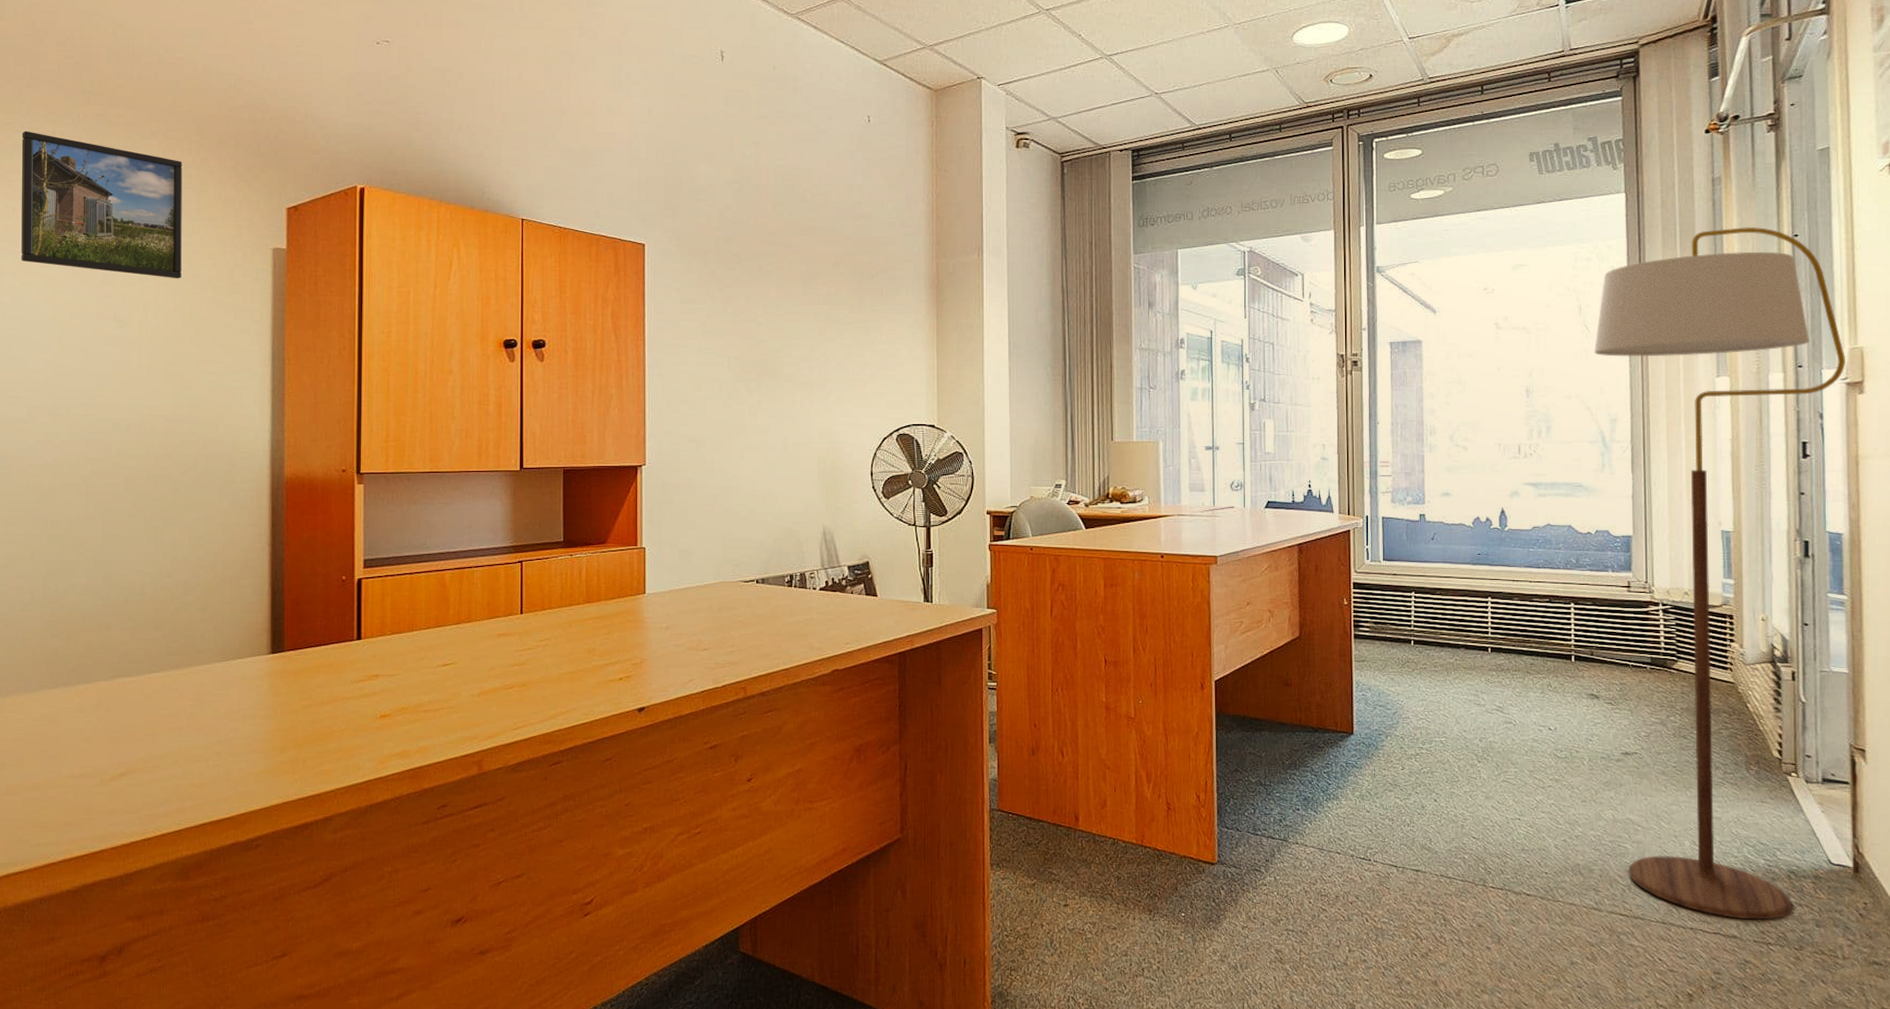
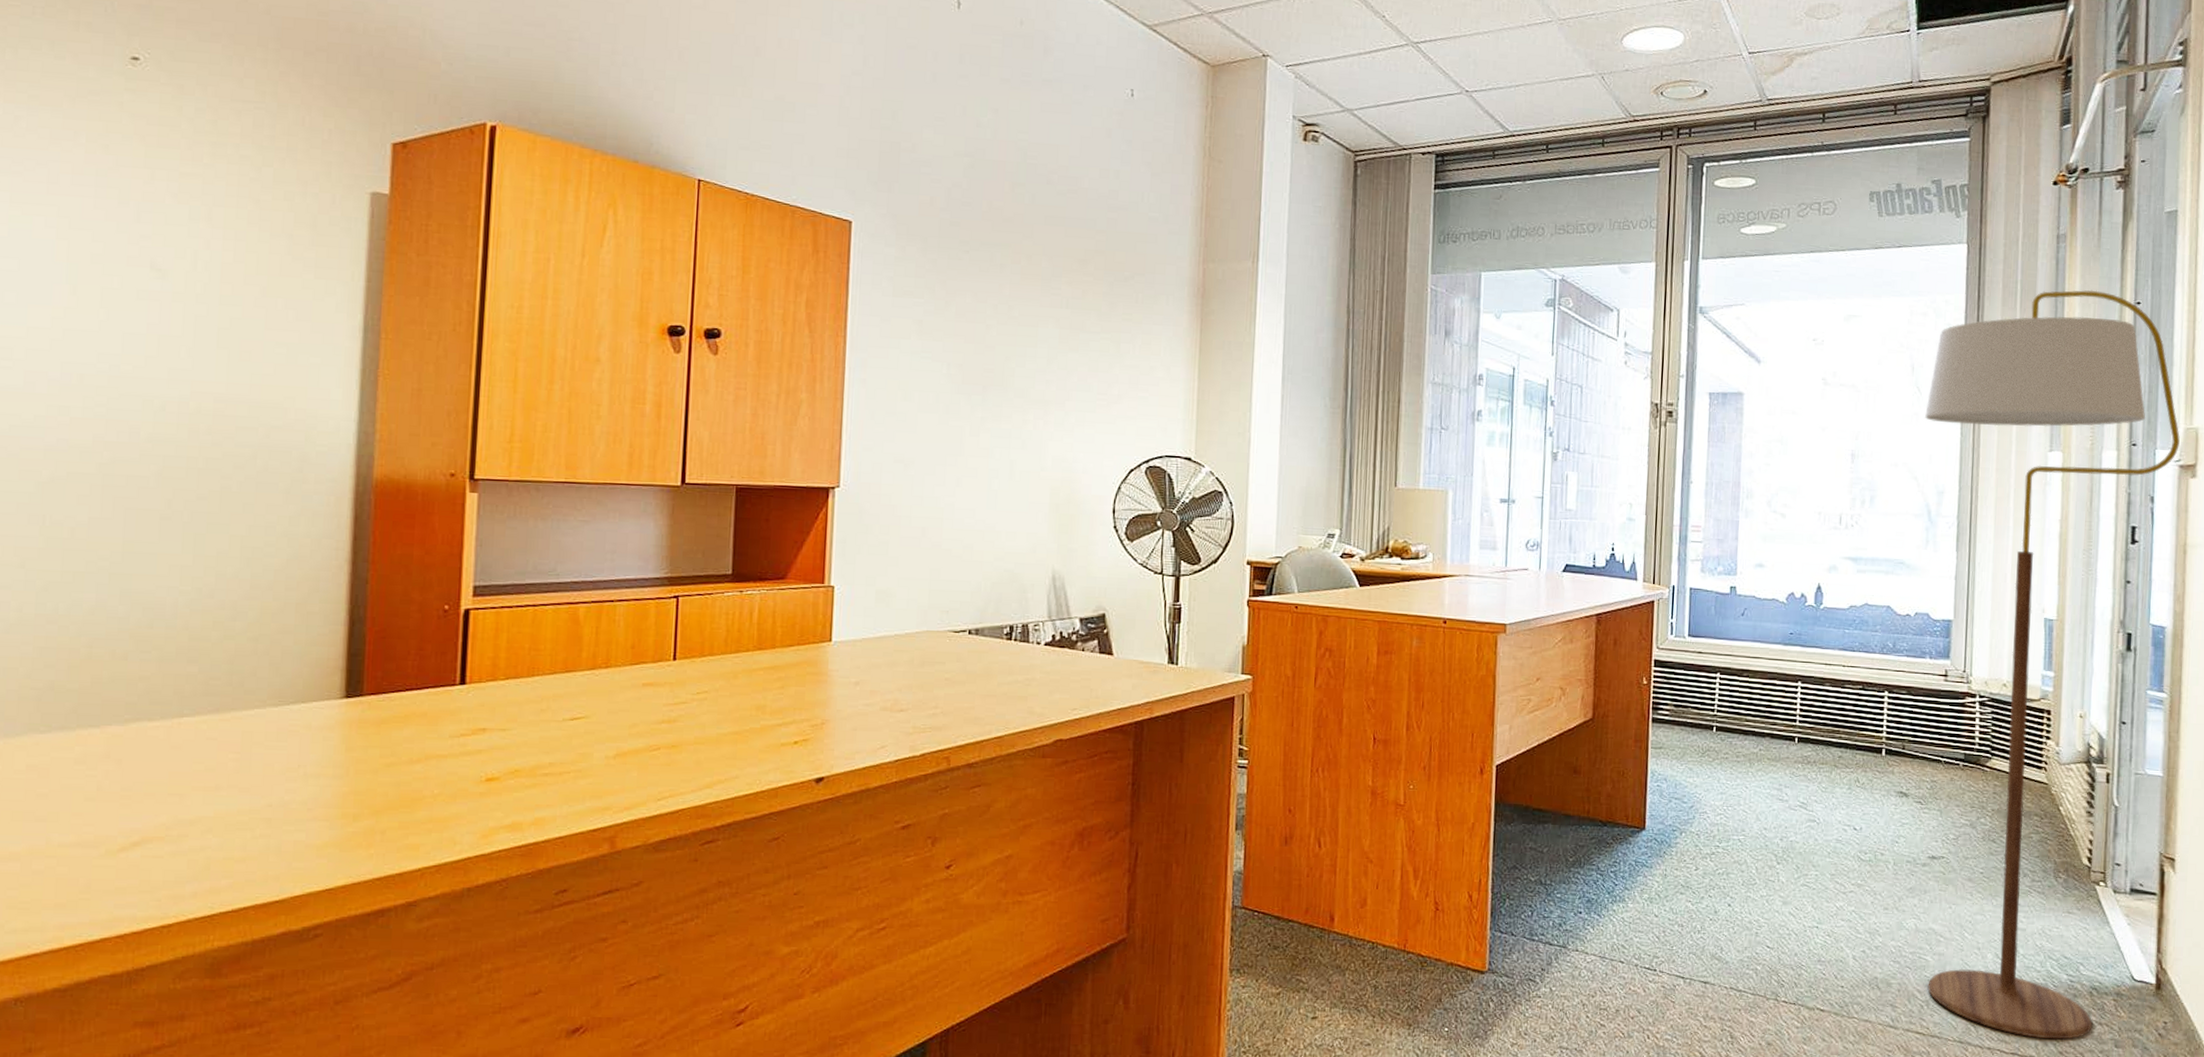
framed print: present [21,131,183,279] -> none [24,17,254,223]

